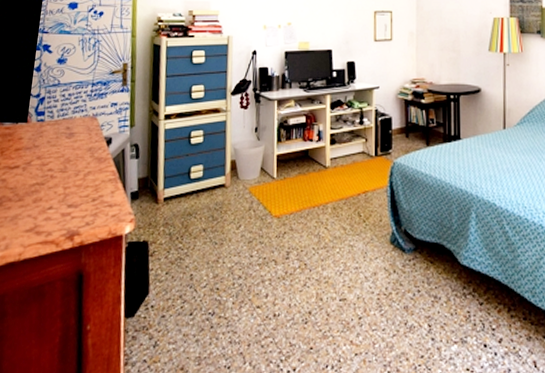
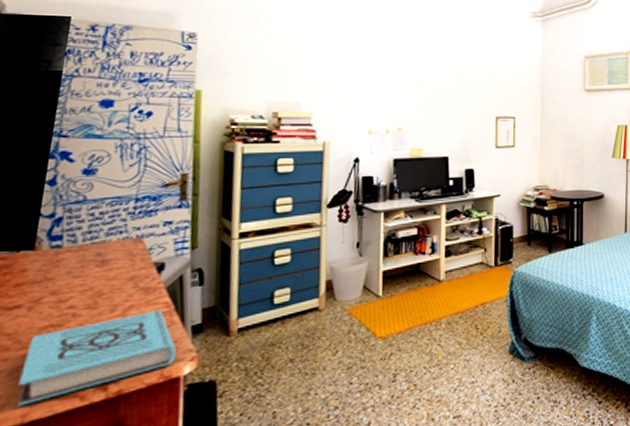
book: none [16,176,120,246] -> present [18,309,176,406]

